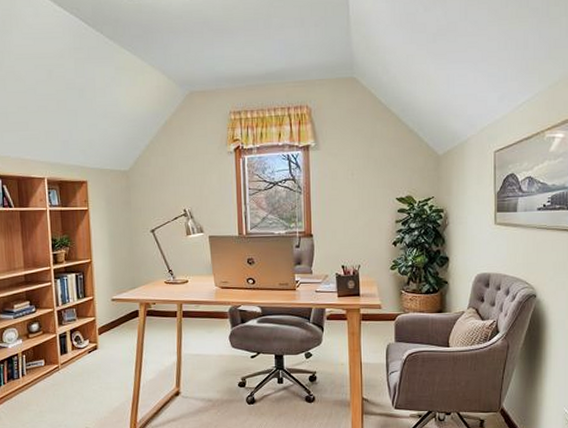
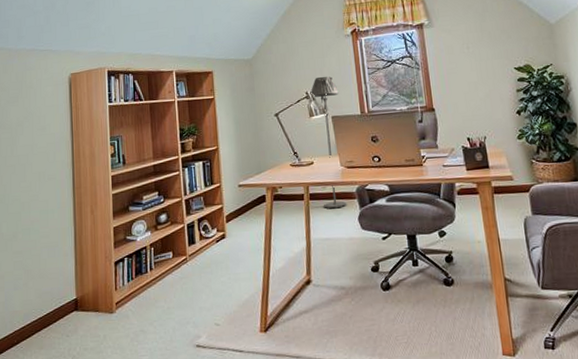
floor lamp: none [188,194,219,327] -> present [310,76,347,209]

